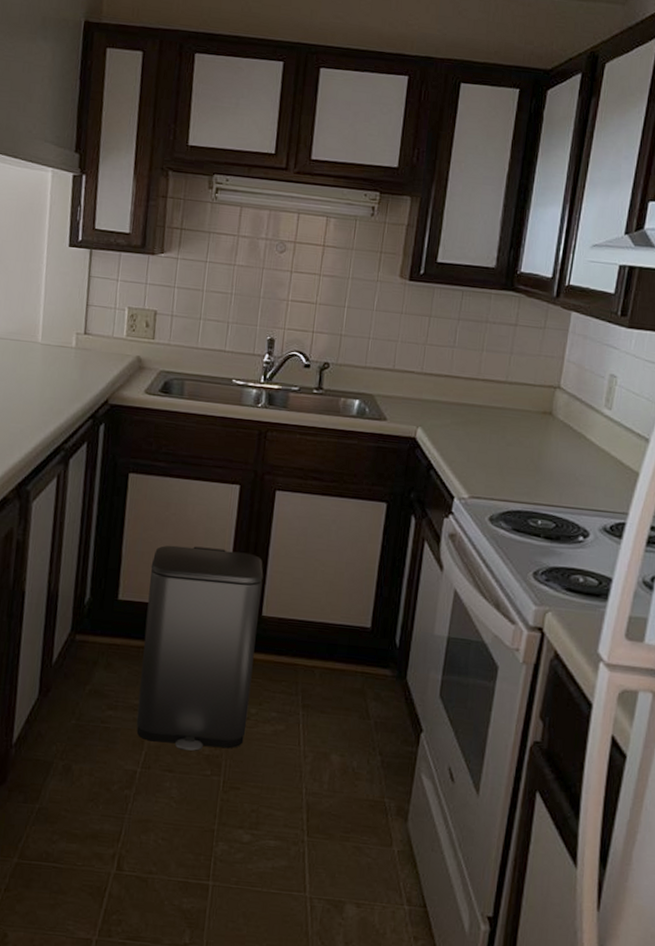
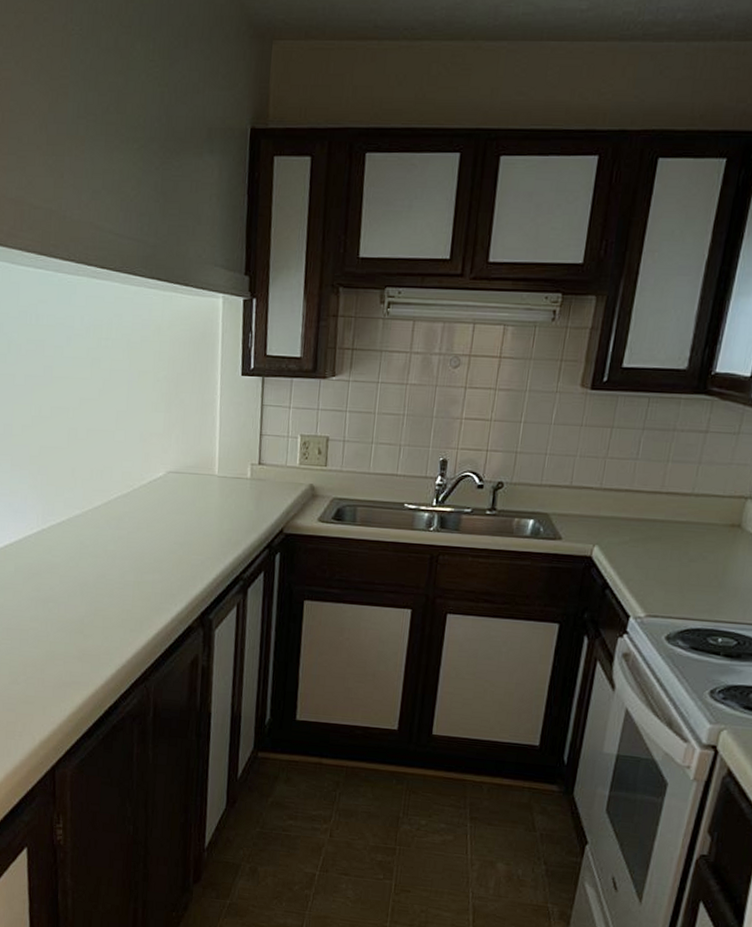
pedal bin: present [136,545,264,752] -> none [314,668,434,858]

